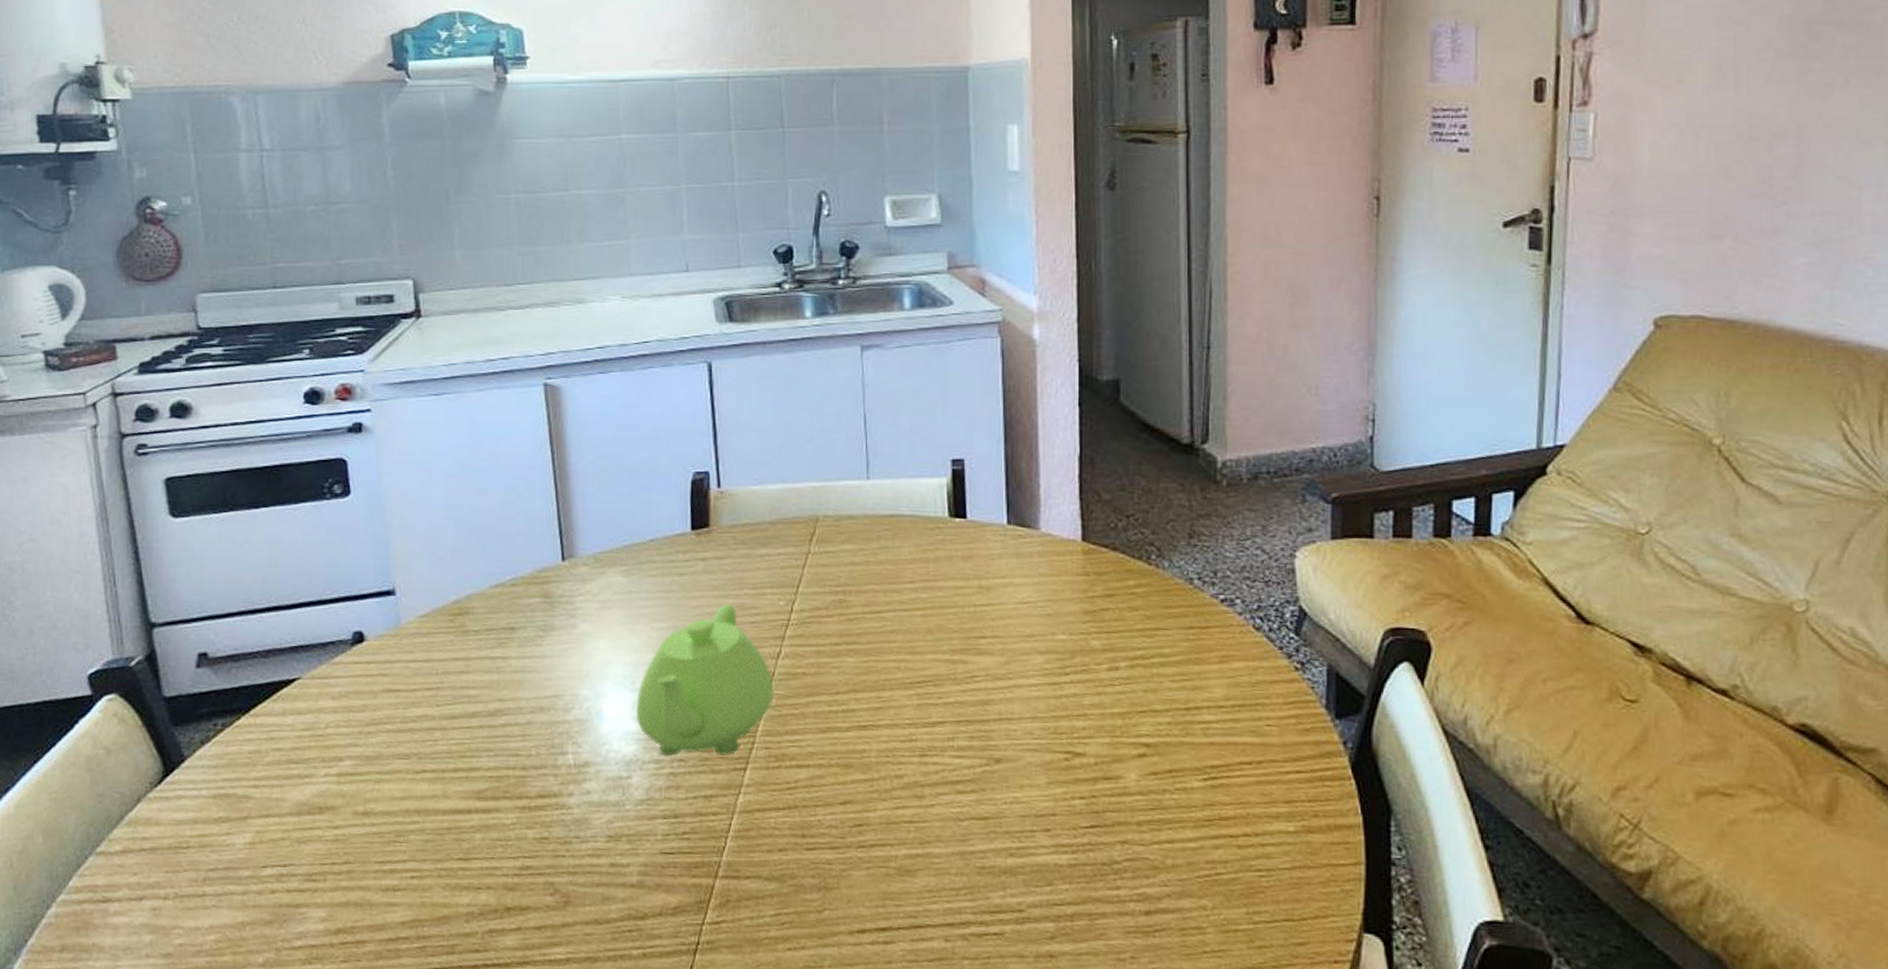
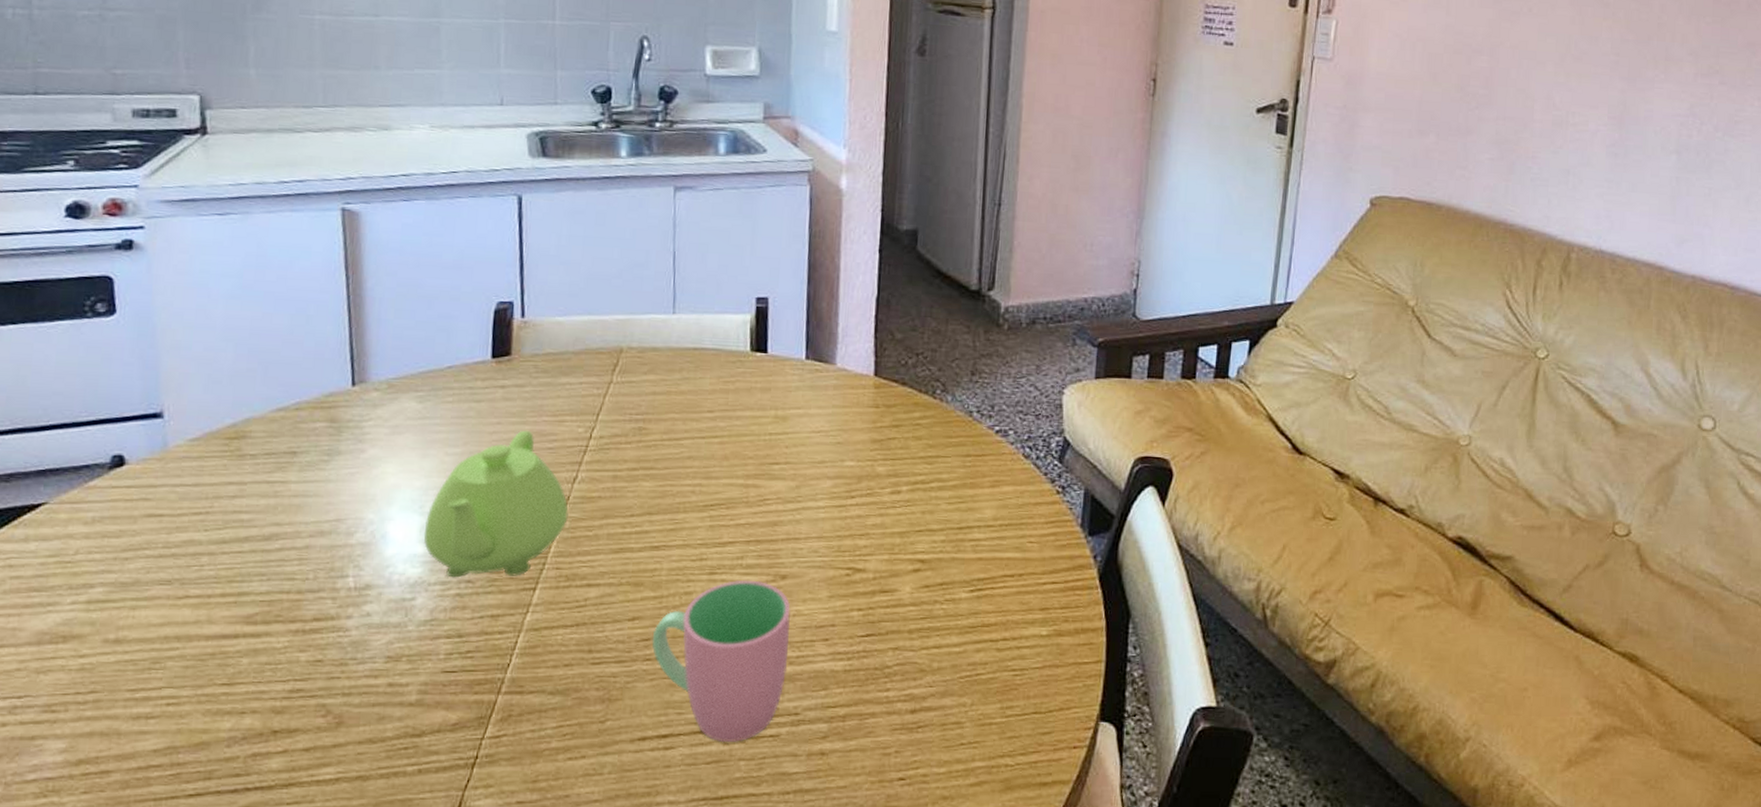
cup: none [865,762,1009,939] -> present [652,579,791,743]

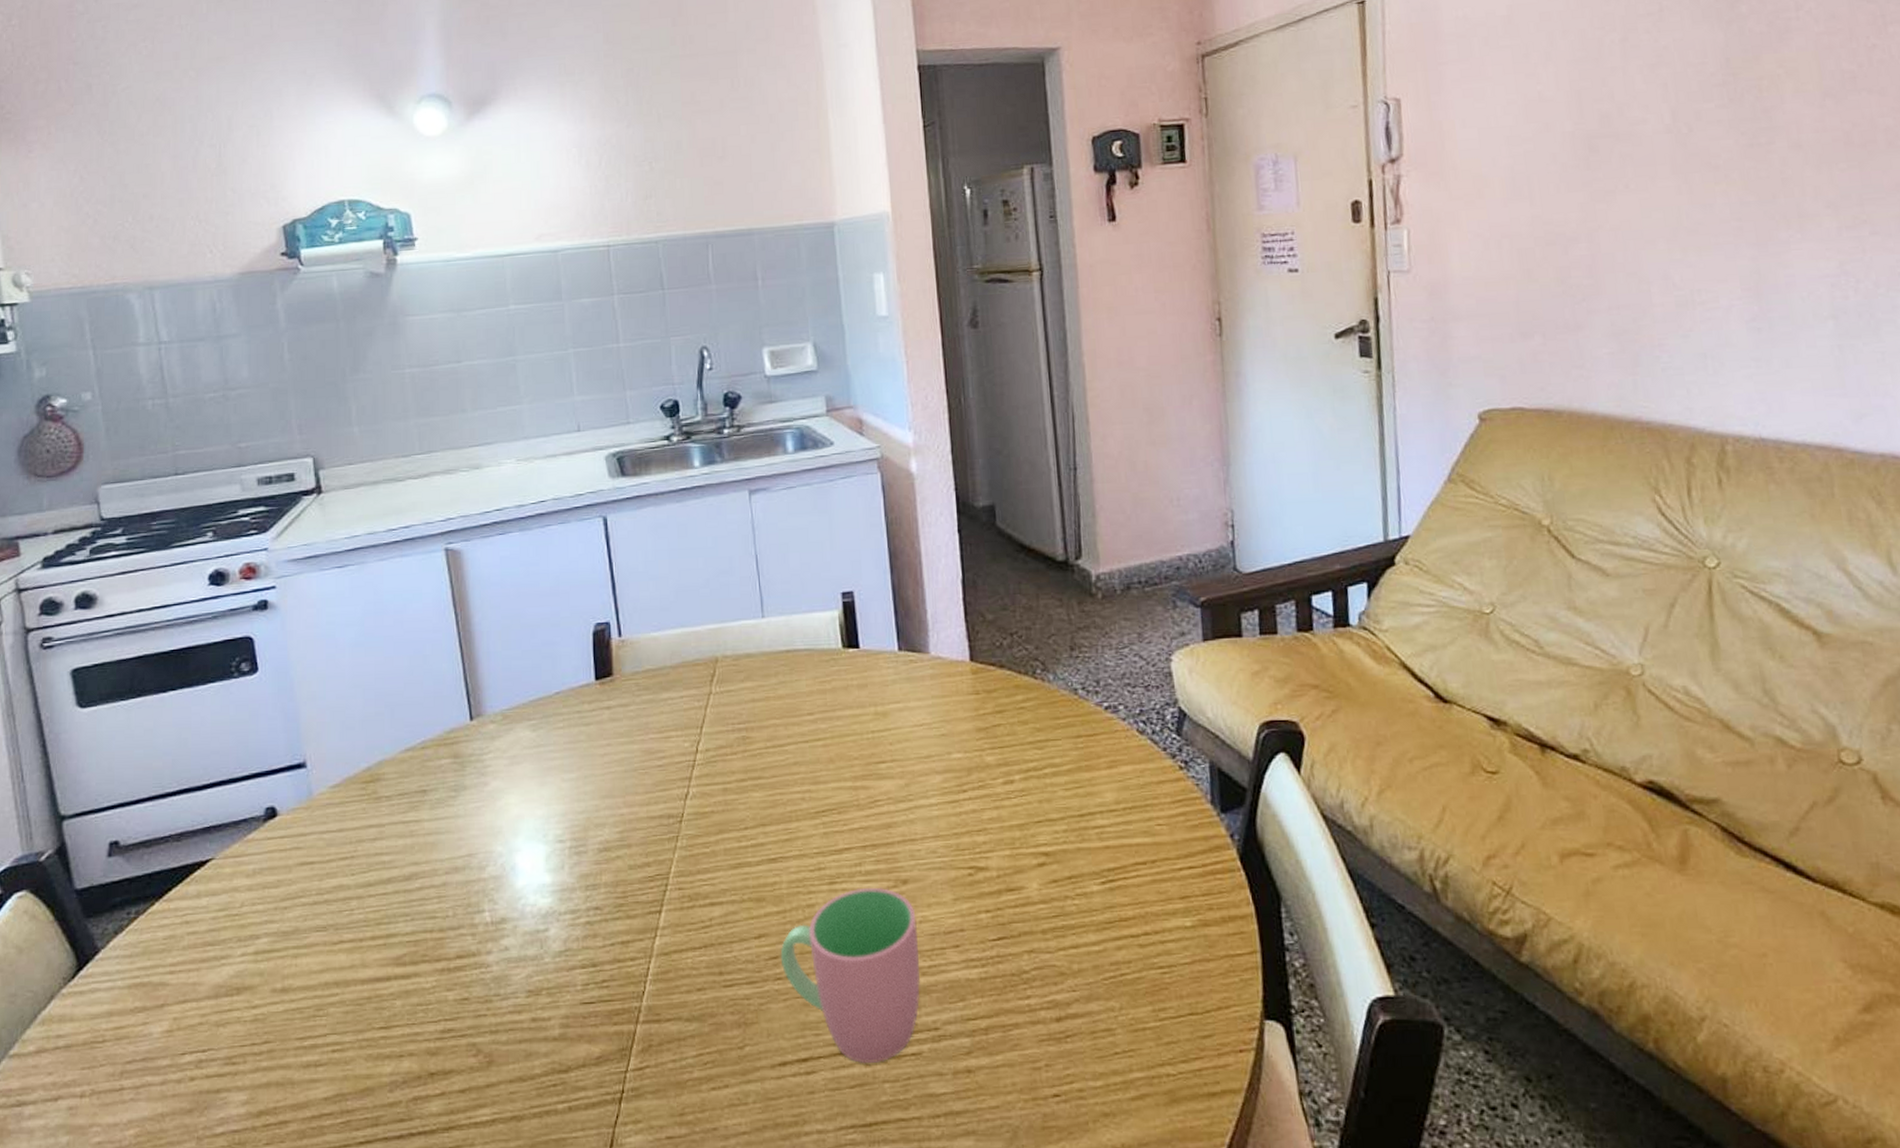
teapot: present [423,430,568,578] -> none [550,749,684,906]

